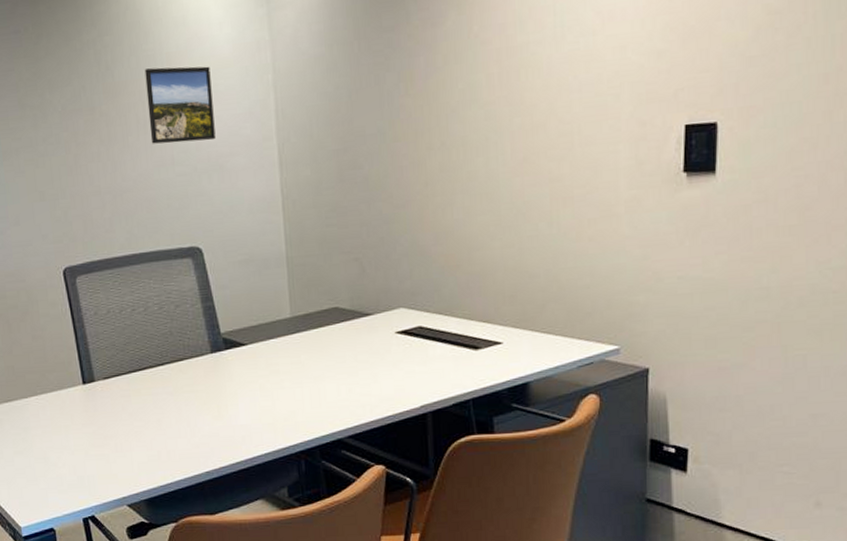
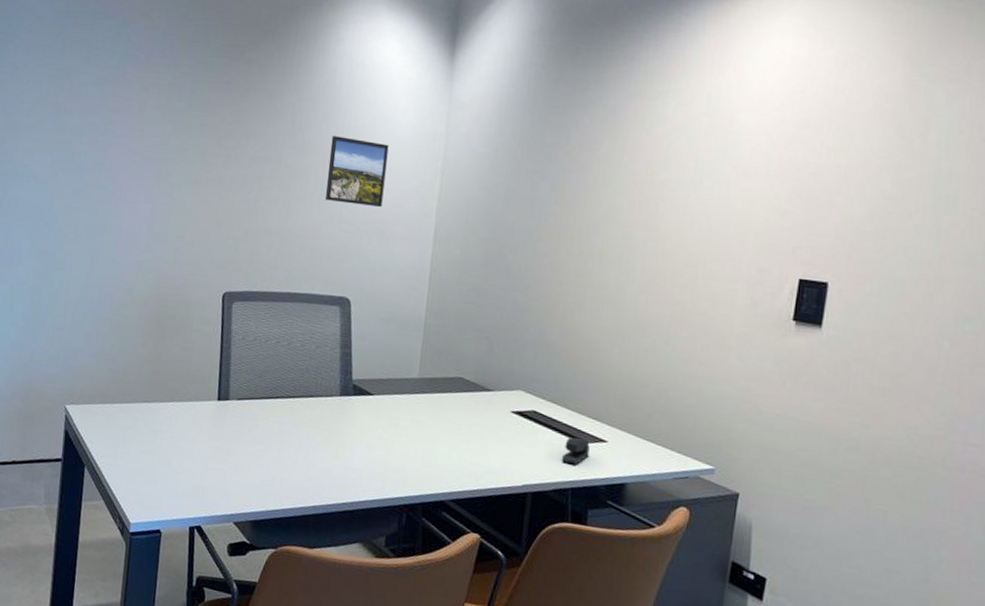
stapler: none [456,345,485,375] -> present [561,437,590,465]

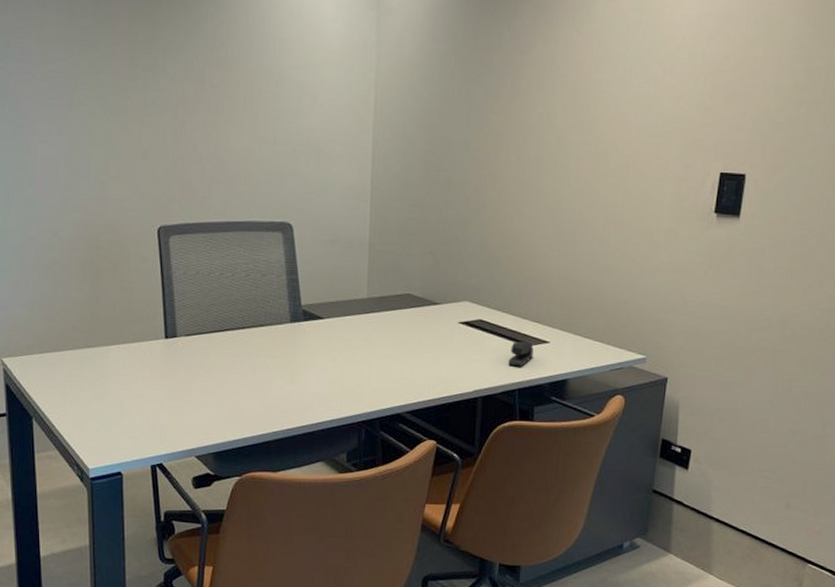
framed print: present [325,136,389,208] -> none [256,50,319,126]

